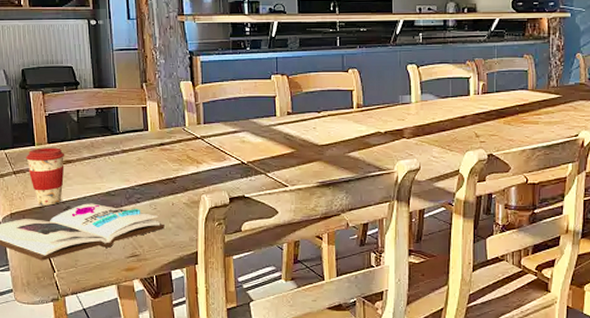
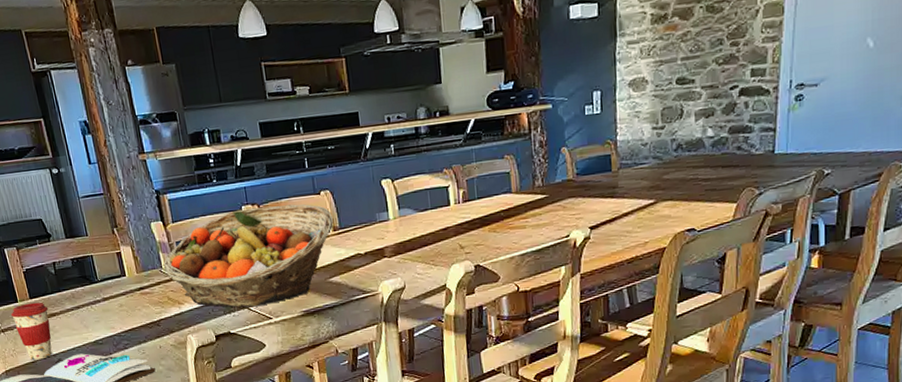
fruit basket: none [187,78,359,173] -> present [163,204,334,308]

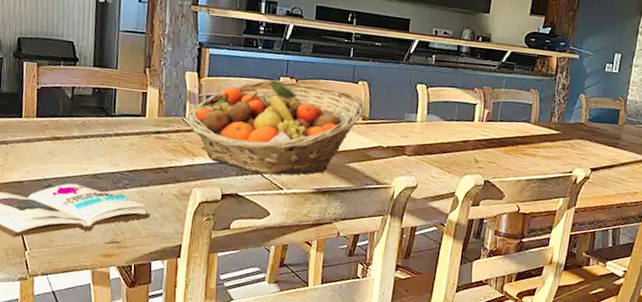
coffee cup: present [11,302,53,361] -> none [10,121,54,181]

